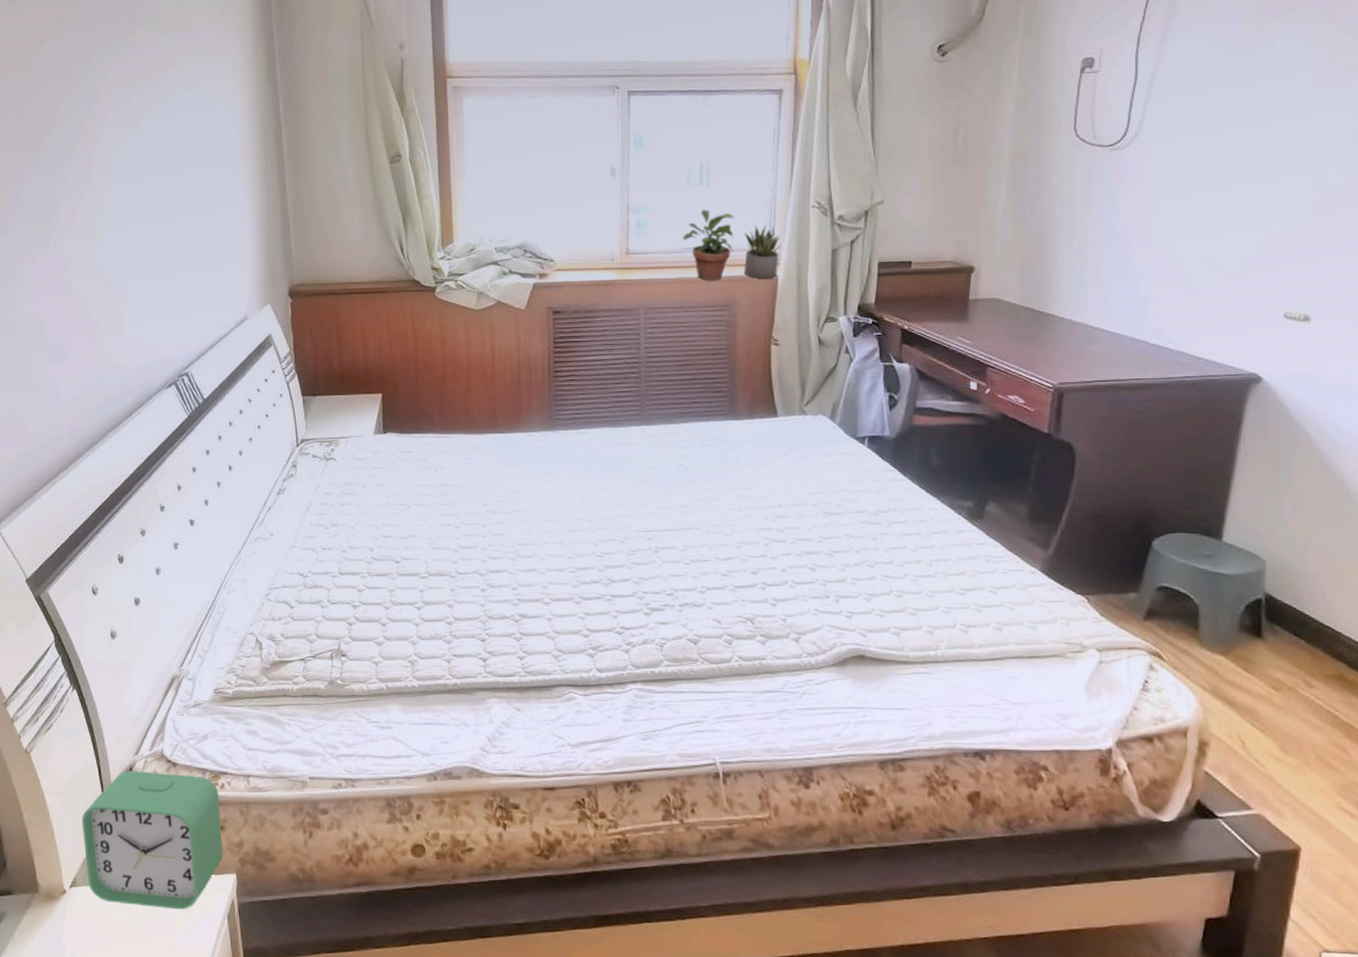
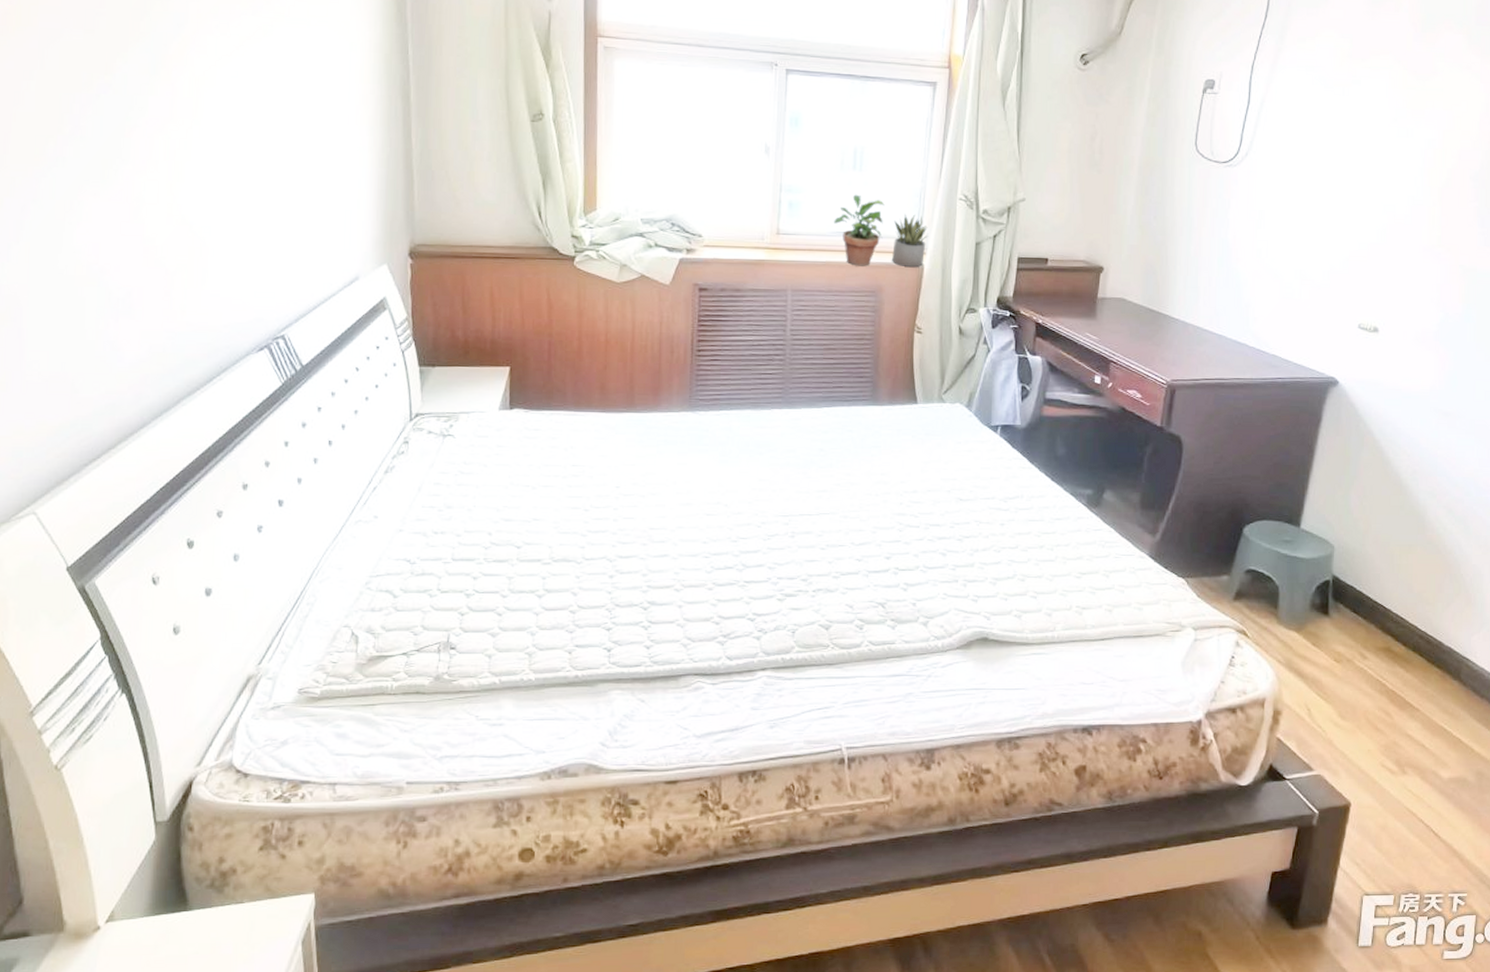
alarm clock: present [82,771,223,910] -> none [125,784,300,939]

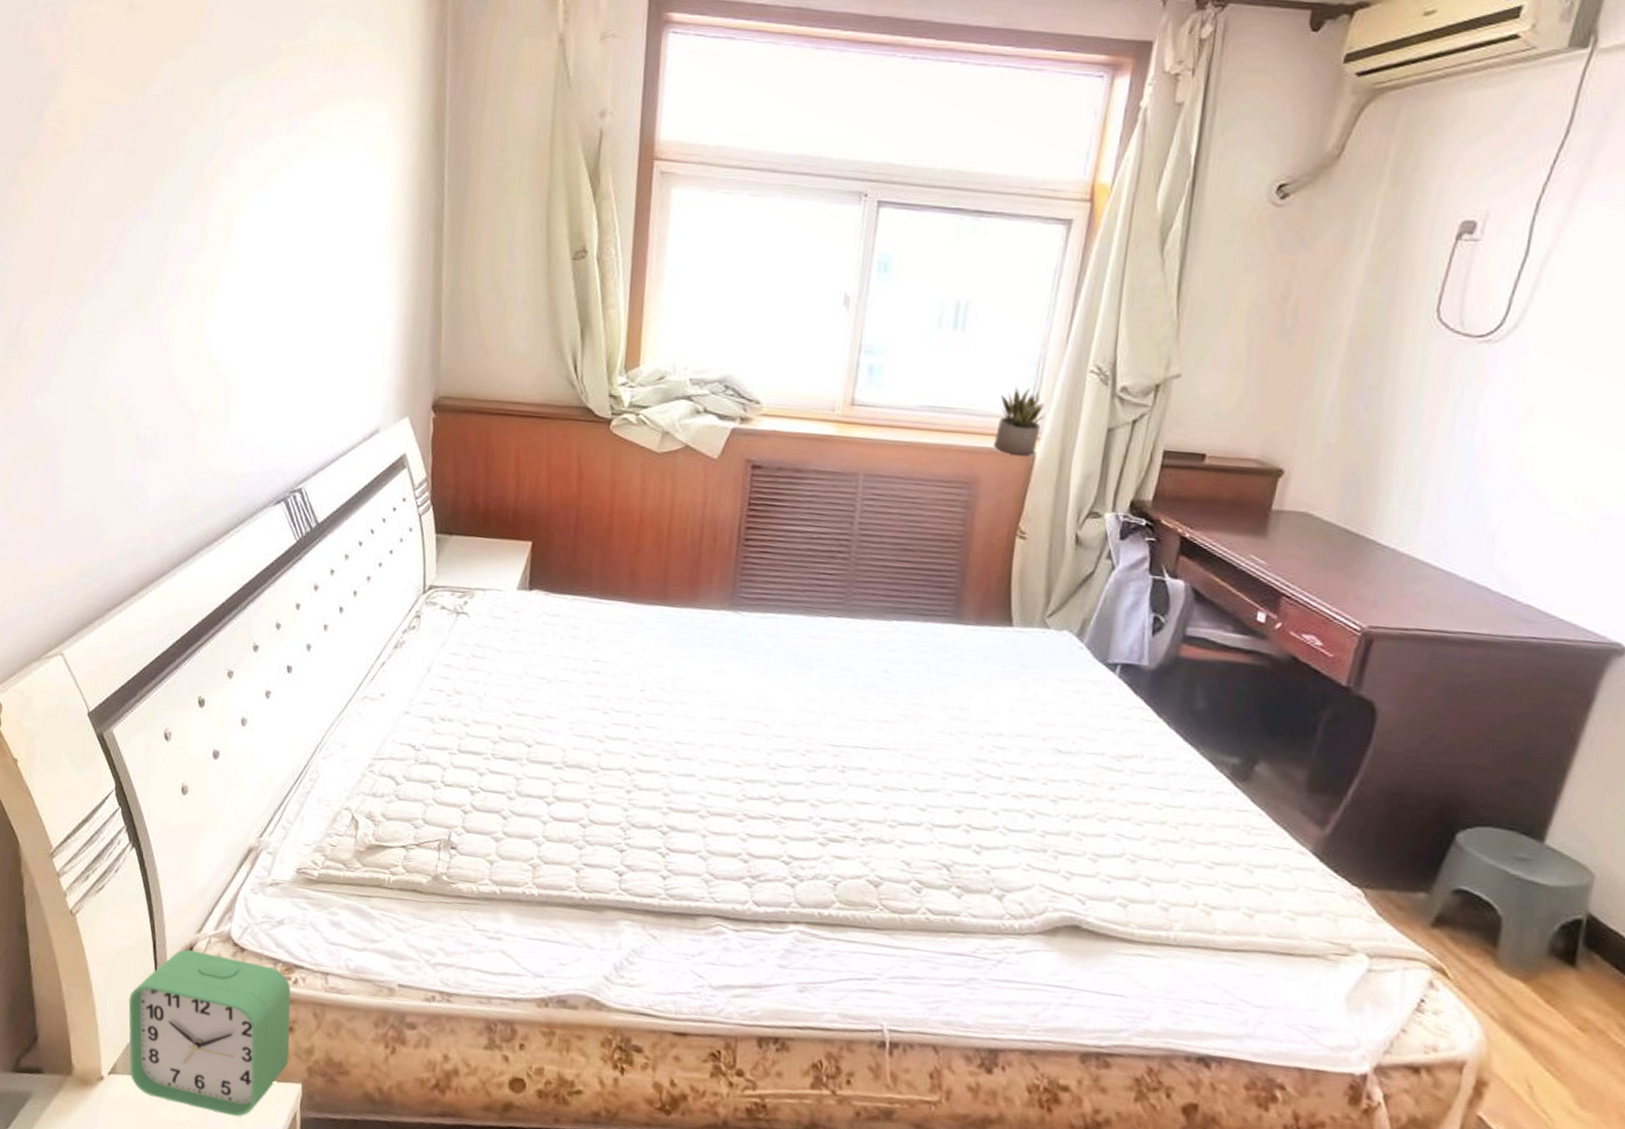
alarm clock: none [125,784,300,939] -> present [128,949,291,1117]
potted plant: present [834,194,885,266] -> none [923,360,991,451]

